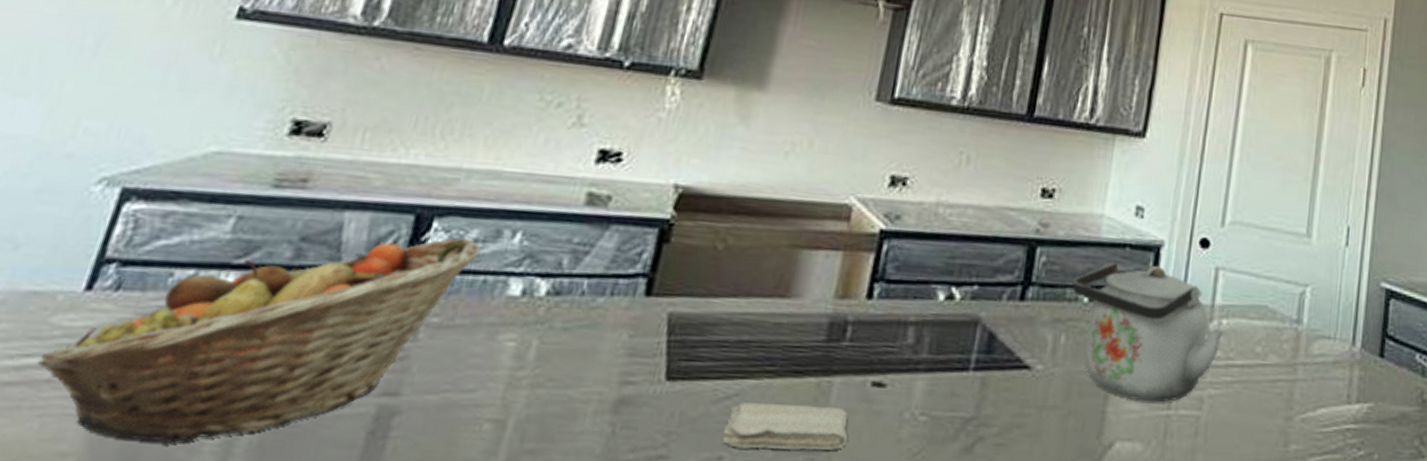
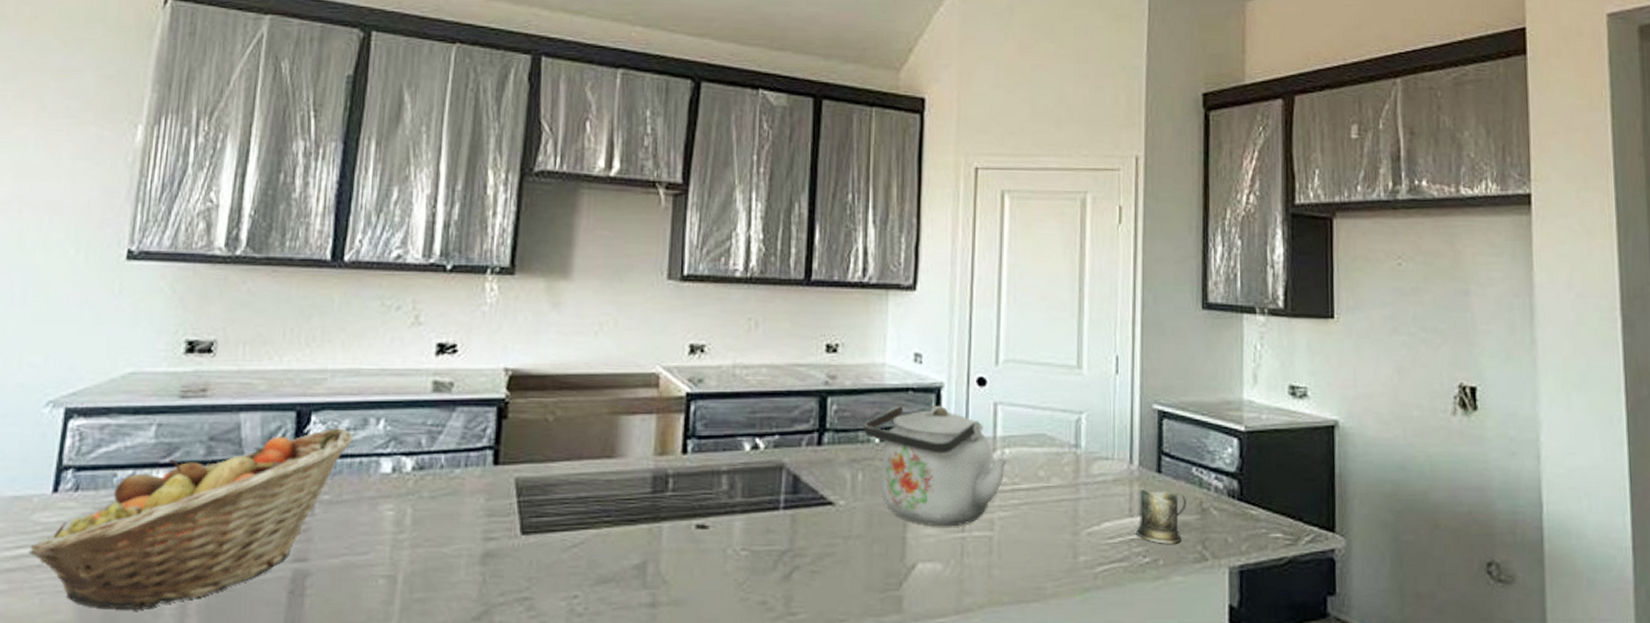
washcloth: present [722,401,848,451] -> none [575,548,681,588]
mug: none [1352,375,1407,437] -> present [1136,490,1186,544]

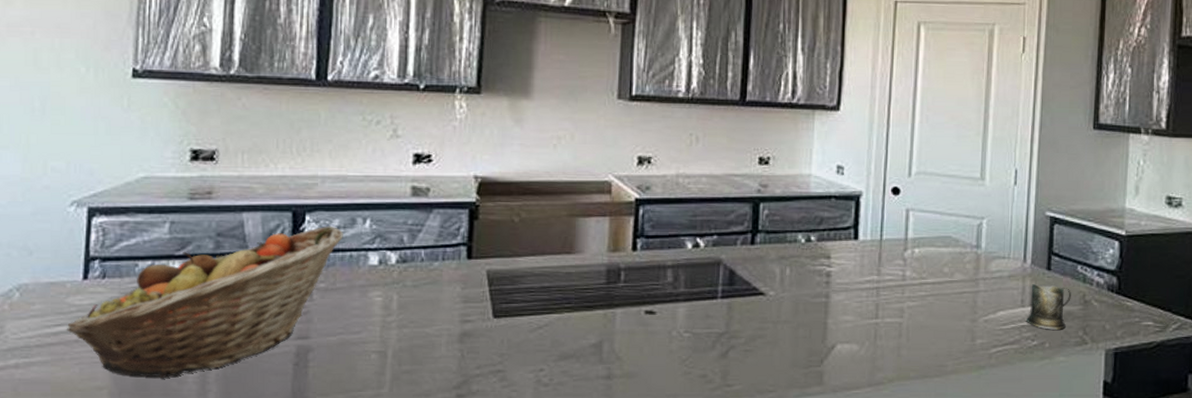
kettle: present [864,405,1008,527] -> none [791,210,917,314]

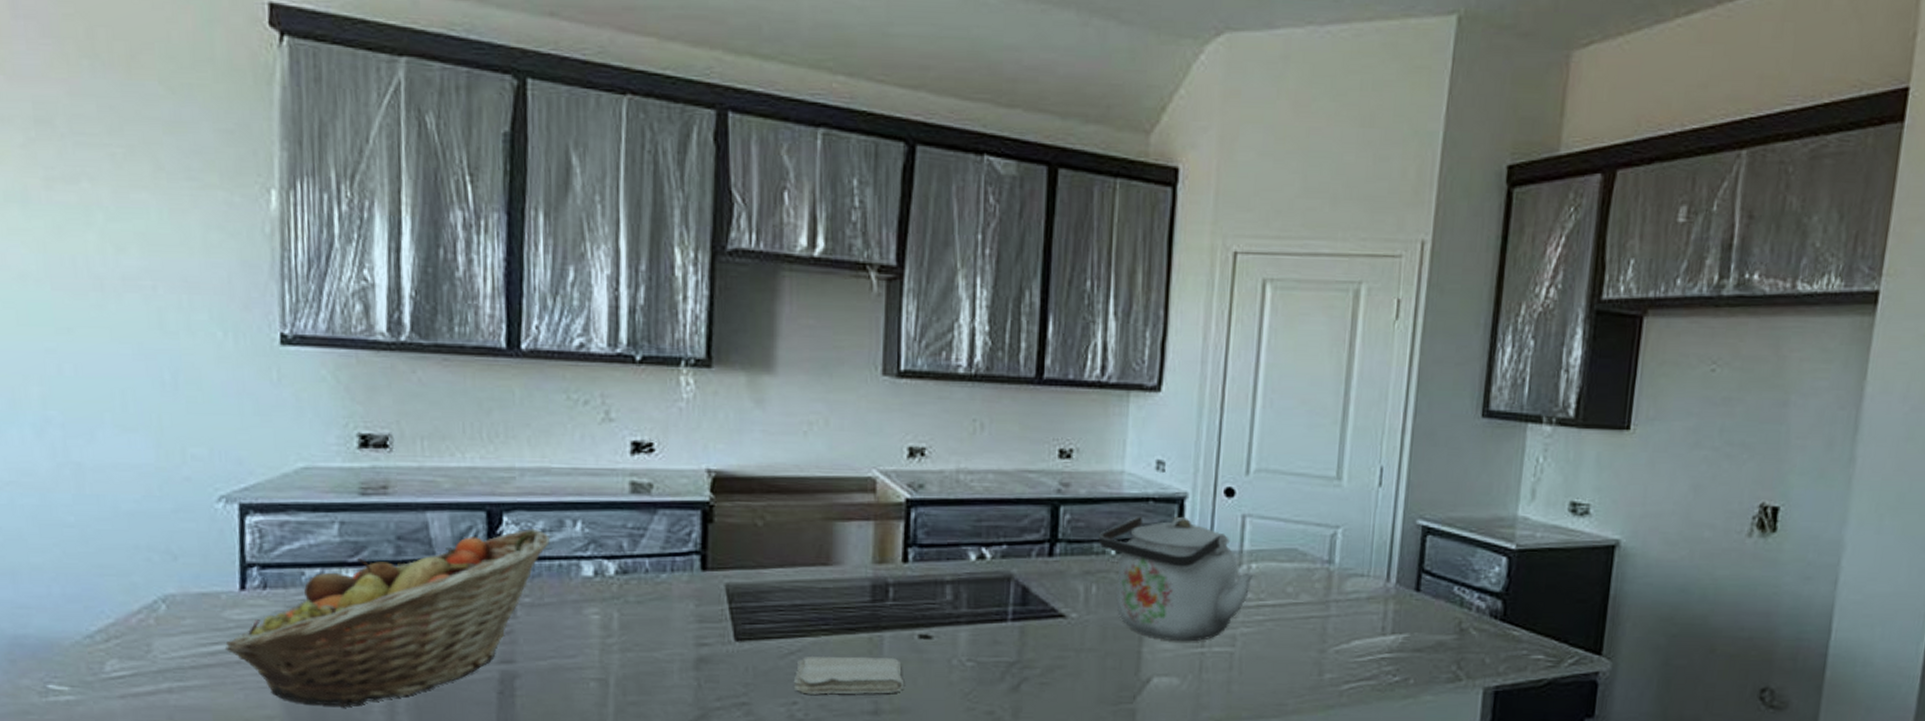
washcloth: none [541,329,633,362] -> present [793,655,905,695]
kettle: none [791,210,917,314] -> present [1099,515,1254,642]
mug: present [1027,284,1071,330] -> none [1387,608,1445,663]

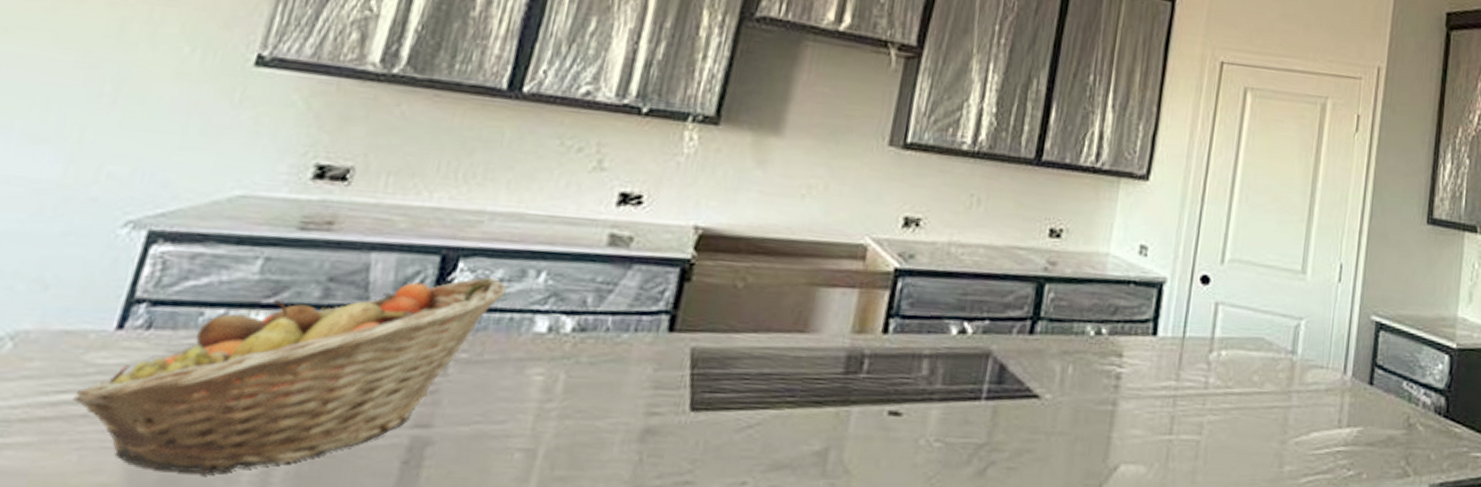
washcloth: present [793,655,905,695] -> none [745,430,866,476]
kettle: present [1099,515,1254,642] -> none [1079,297,1223,428]

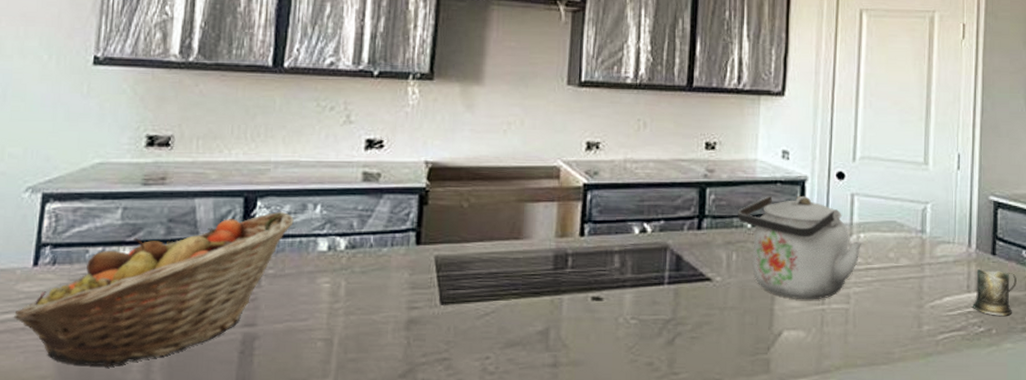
kettle: none [1079,297,1223,428] -> present [738,195,862,300]
mug: none [1343,401,1395,458] -> present [973,269,1017,316]

